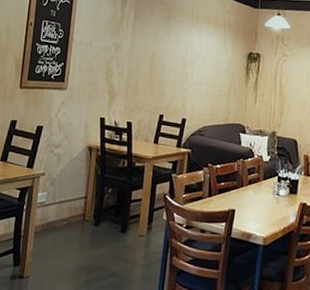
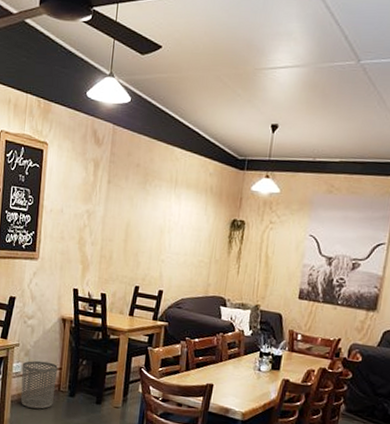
waste bin: none [45,189,83,240] -> present [21,360,58,409]

